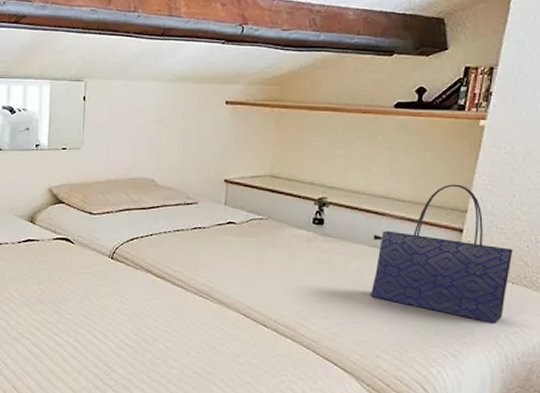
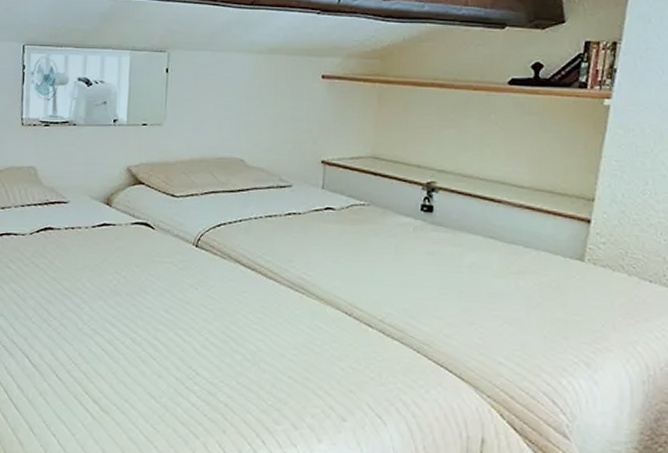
tote bag: present [370,184,513,324] -> none [487,169,649,328]

